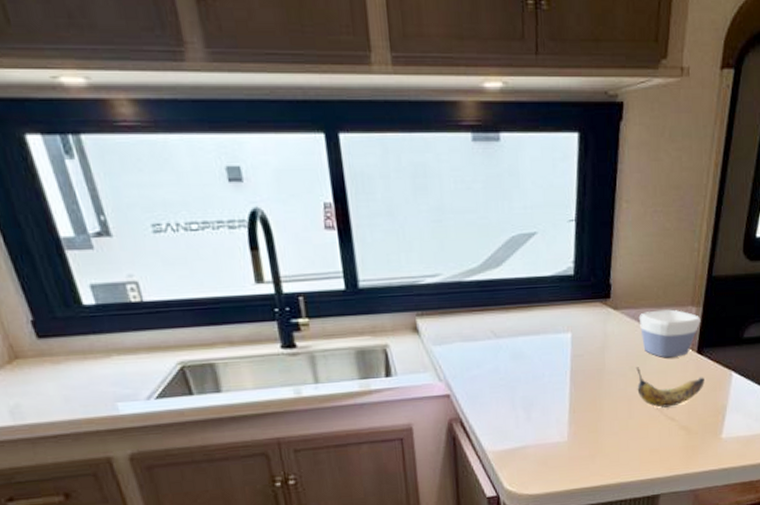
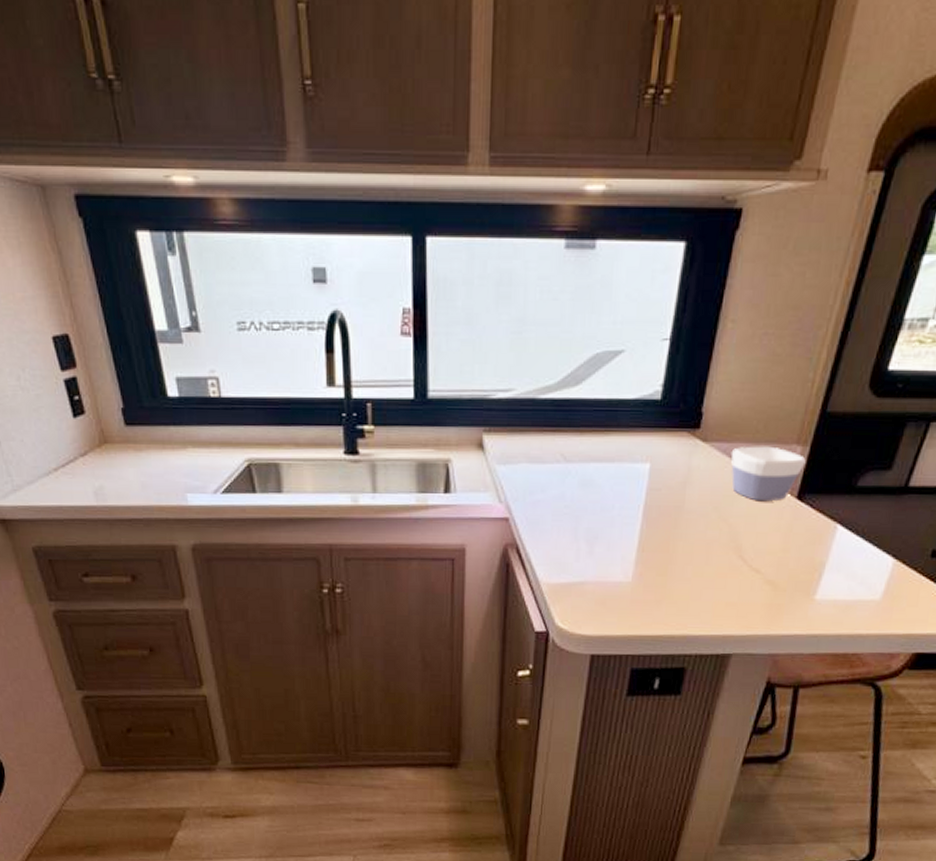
banana: present [635,367,704,408] -> none [719,508,802,557]

